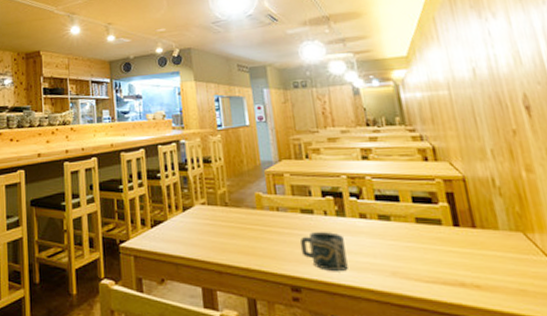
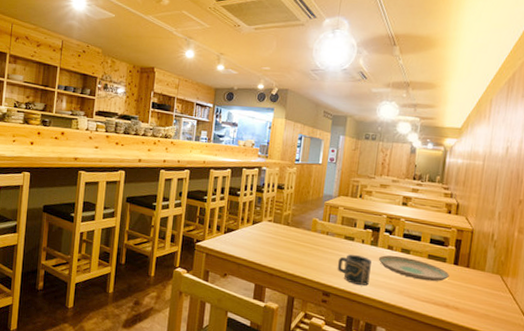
plate: none [350,225,453,254] -> present [378,255,449,282]

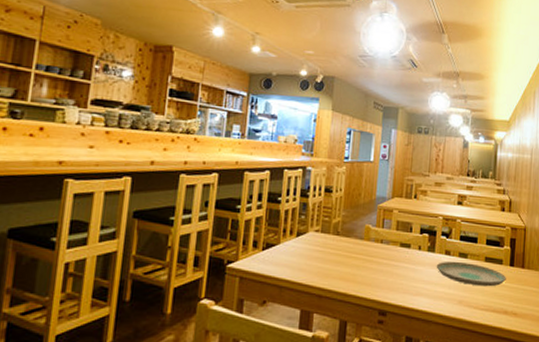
cup: present [337,254,372,286] -> none [393,264,429,298]

